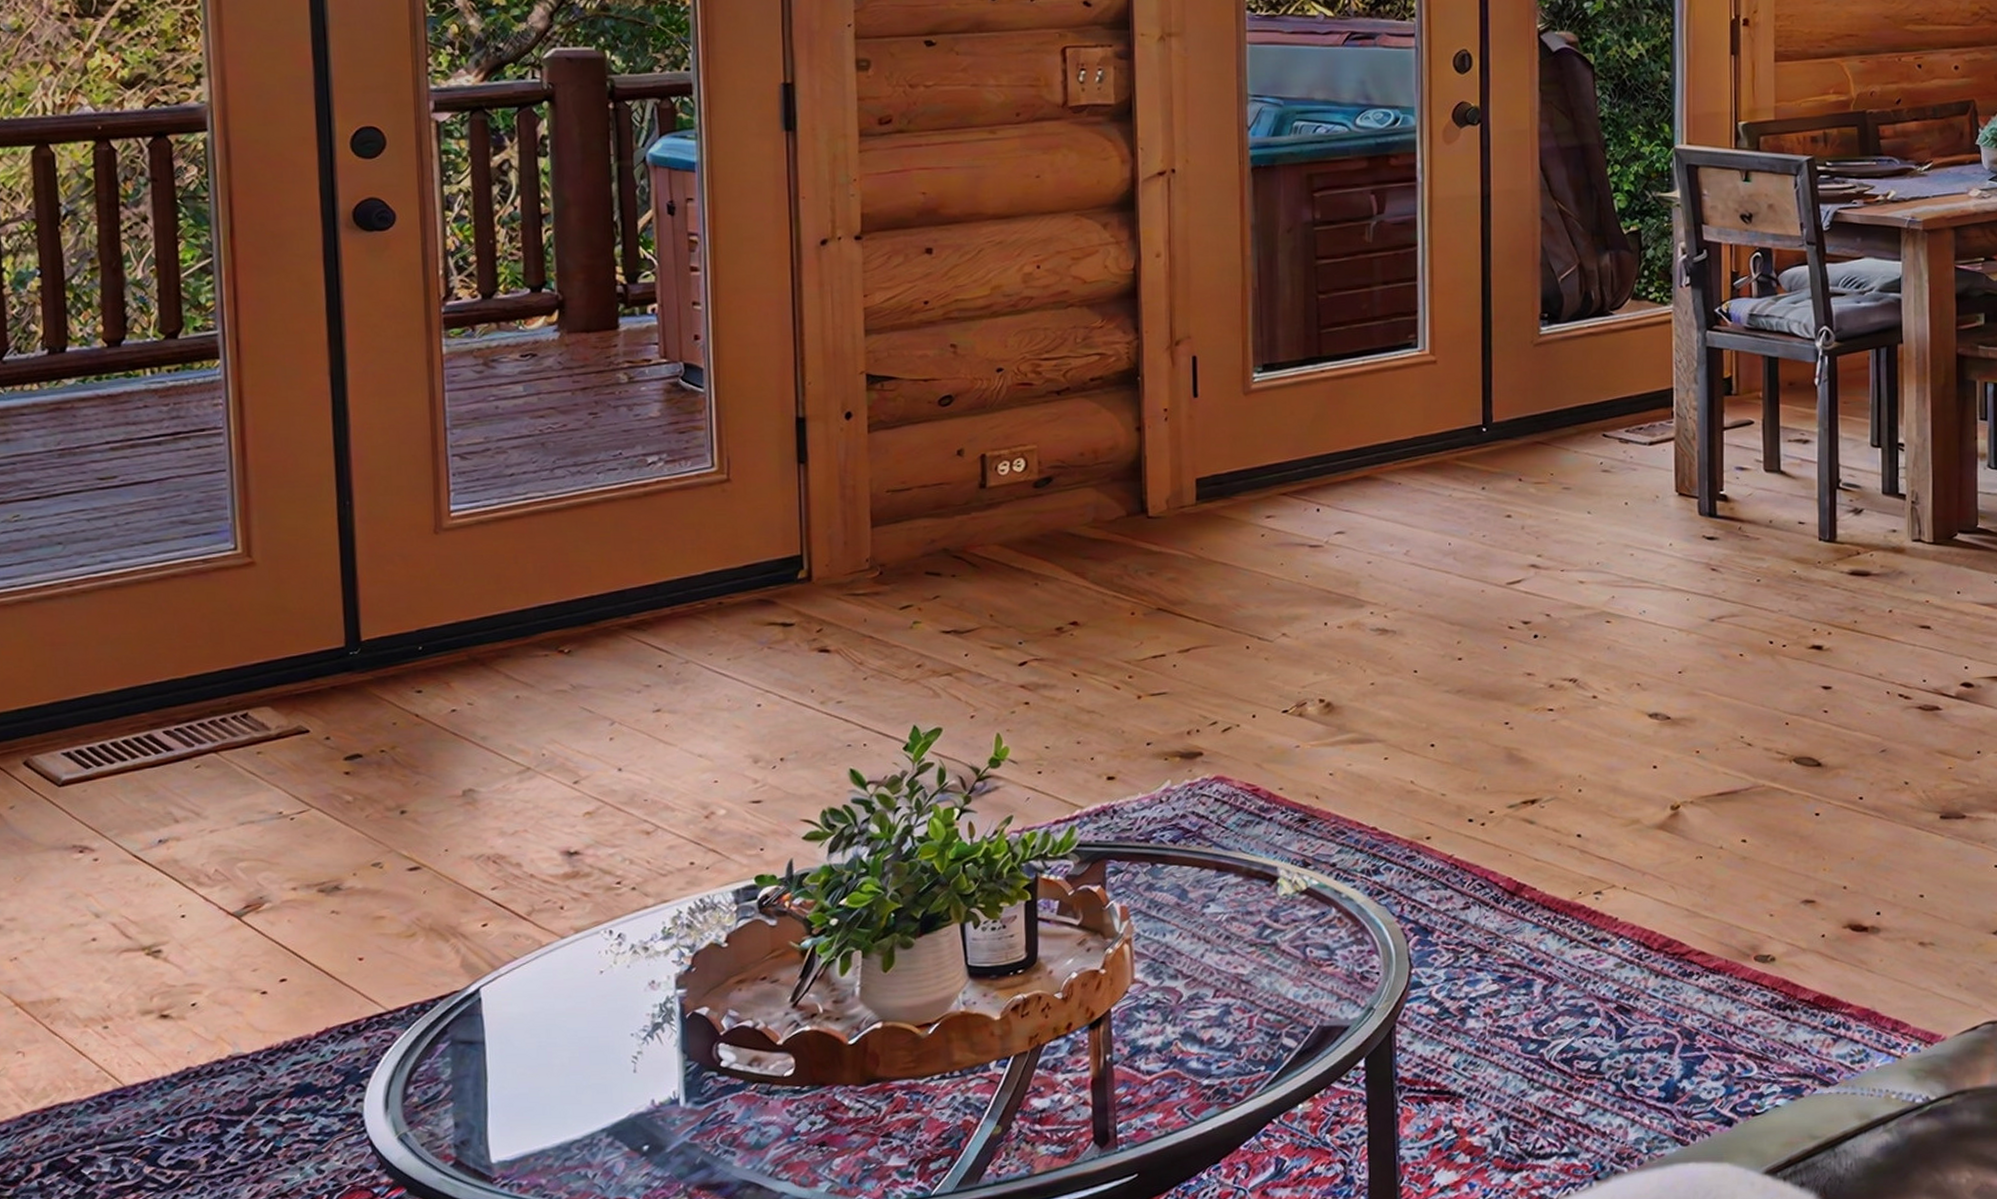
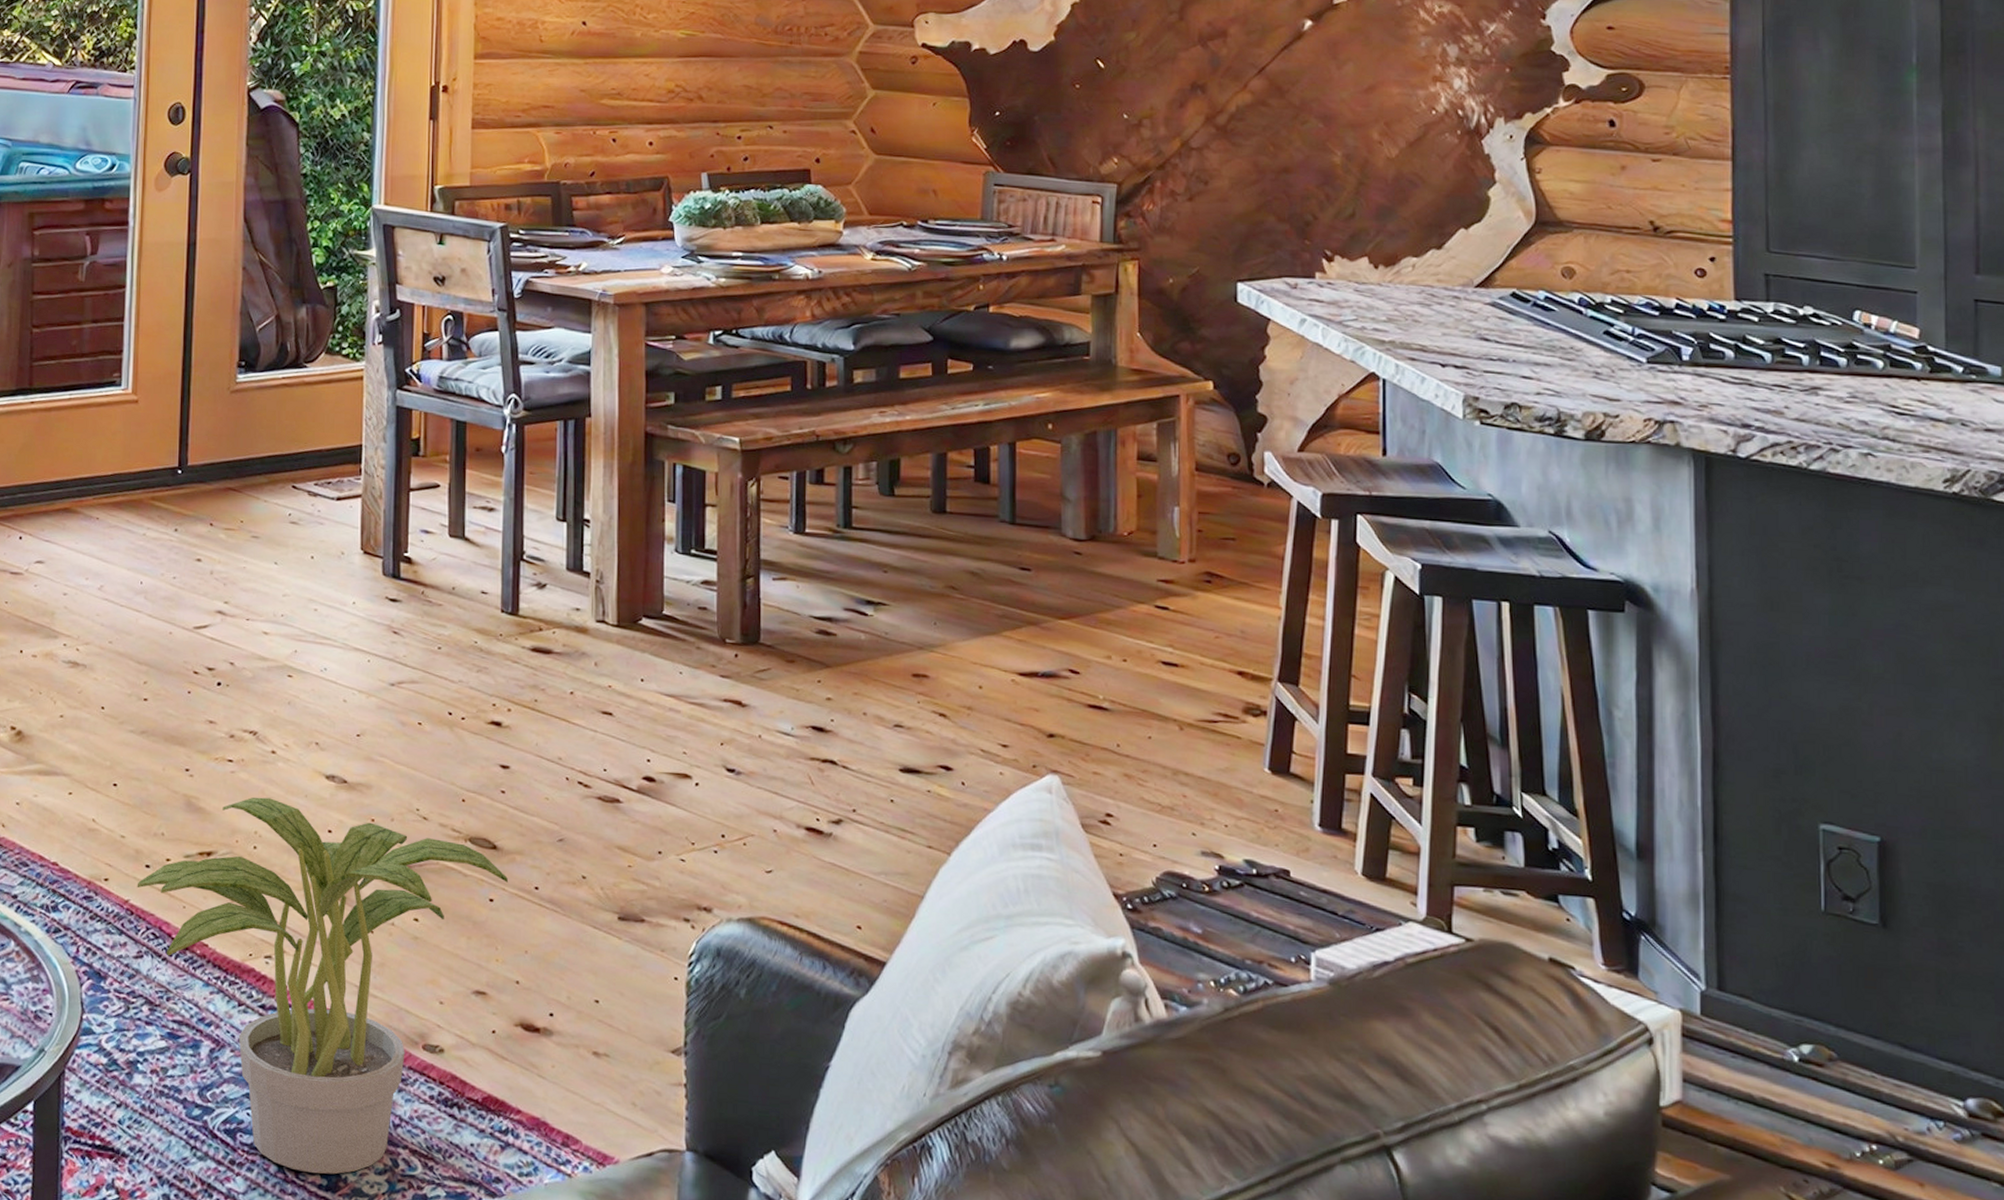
potted plant: none [1460,741,1834,1088] -> present [137,797,509,1175]

